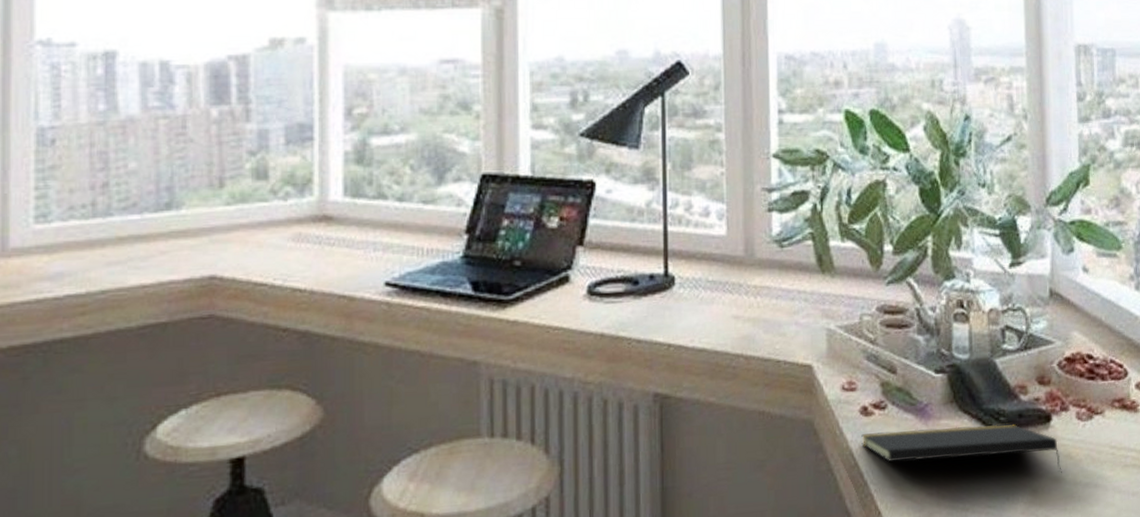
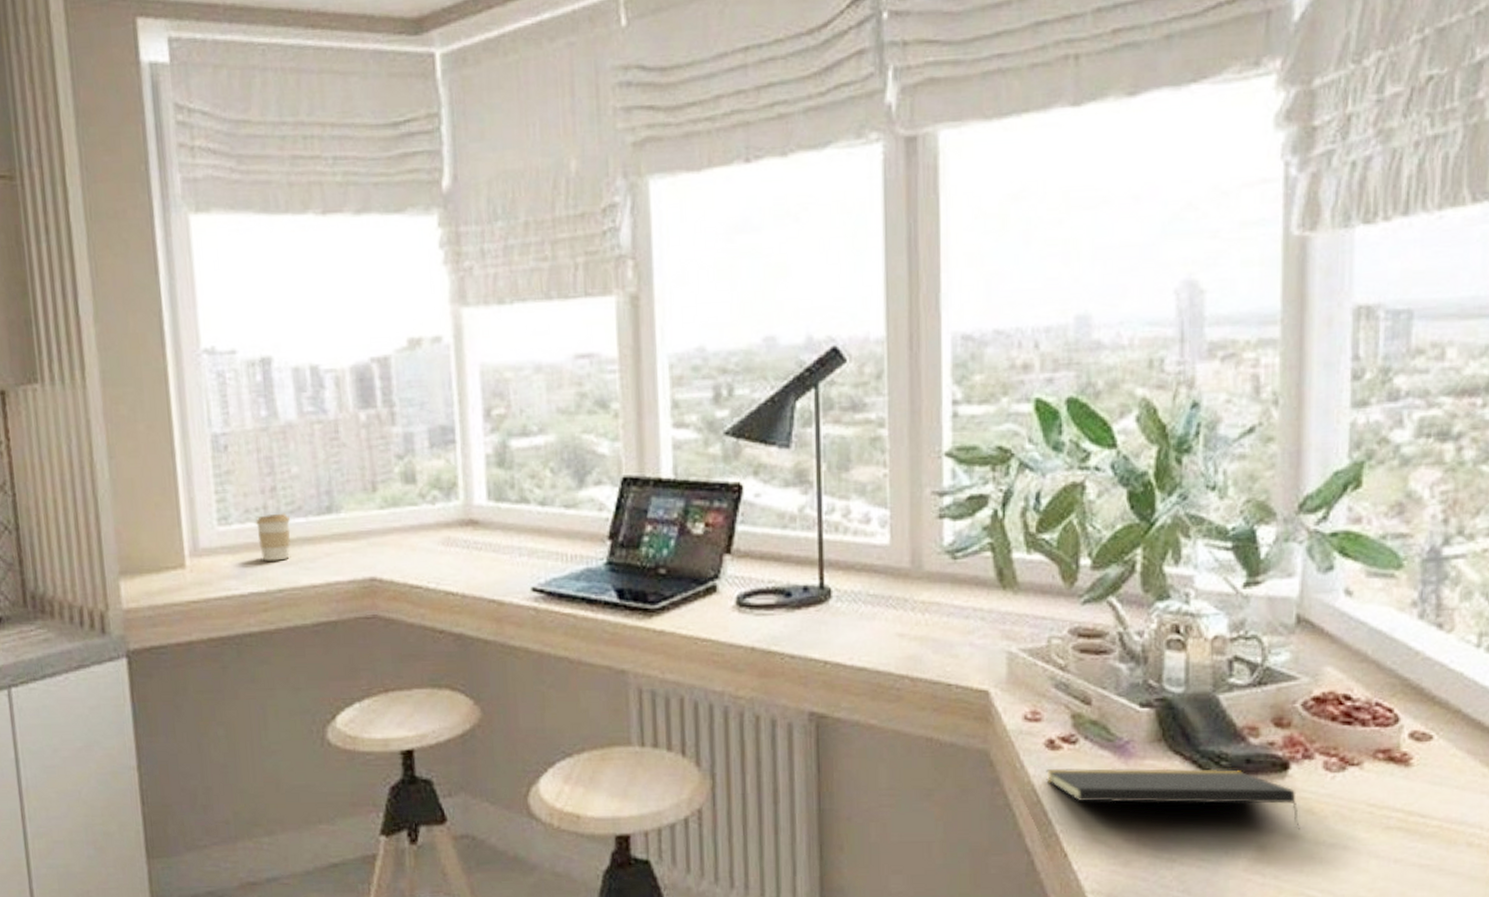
coffee cup: none [80,210,123,261] -> present [255,513,291,561]

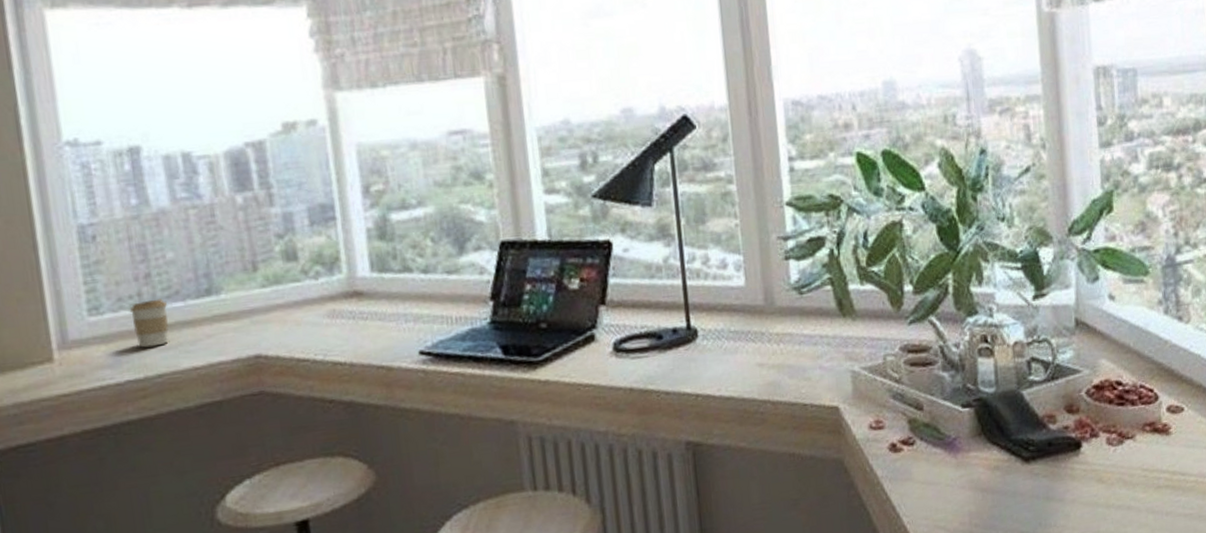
notepad: present [1046,768,1300,831] -> none [891,452,1094,498]

